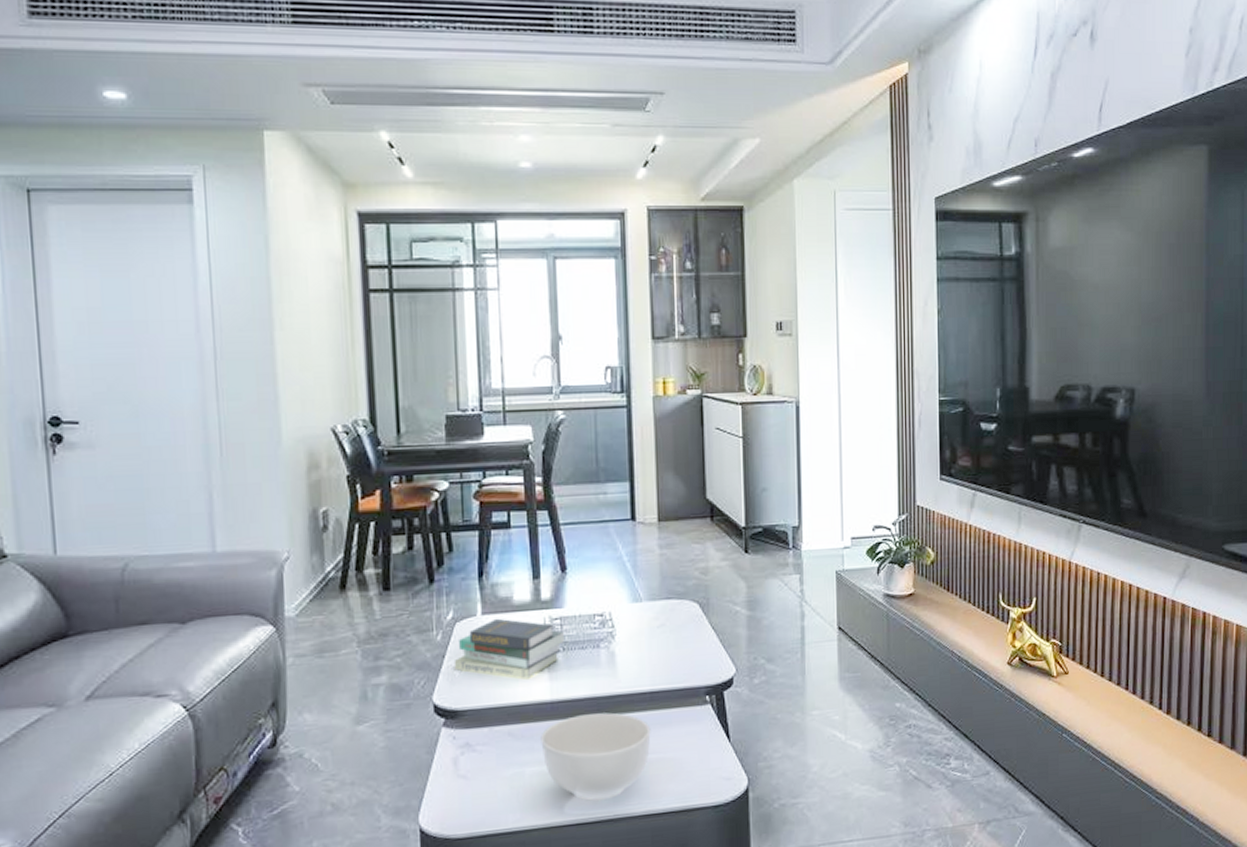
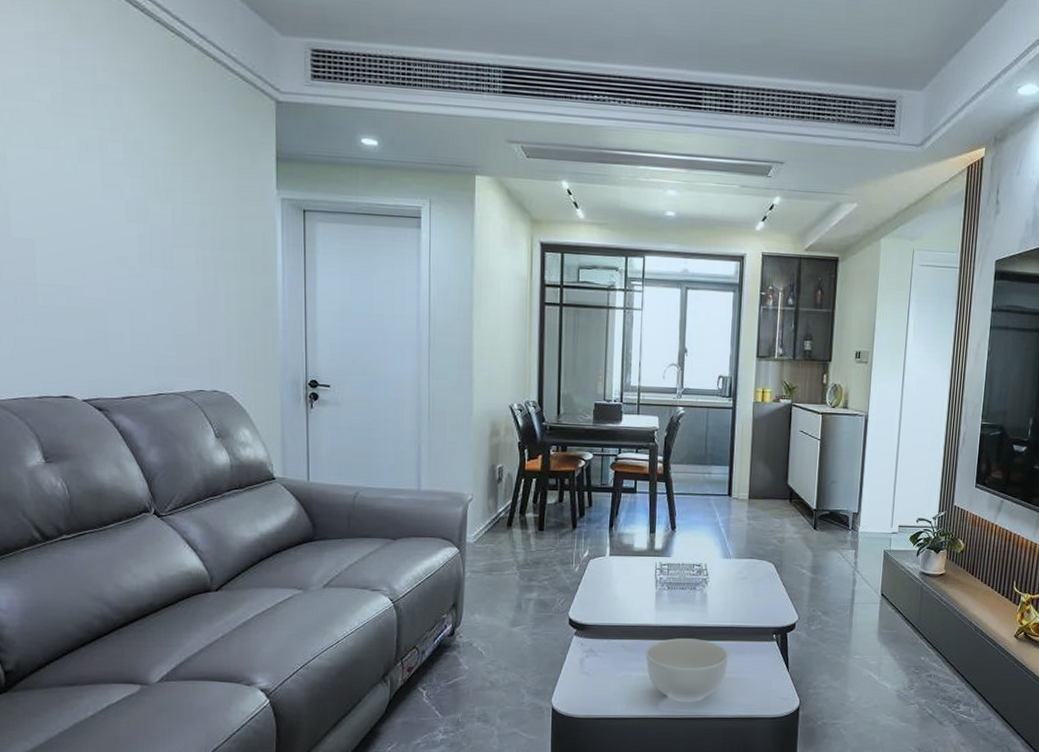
books: present [453,618,564,680] -> none [586,559,670,607]

